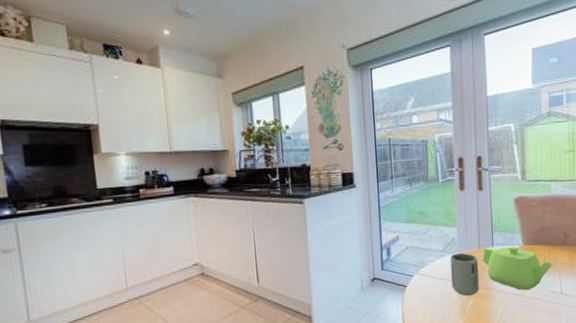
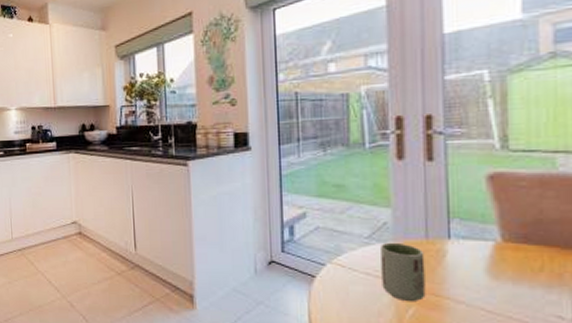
teapot: present [483,246,552,291] -> none [432,239,557,308]

